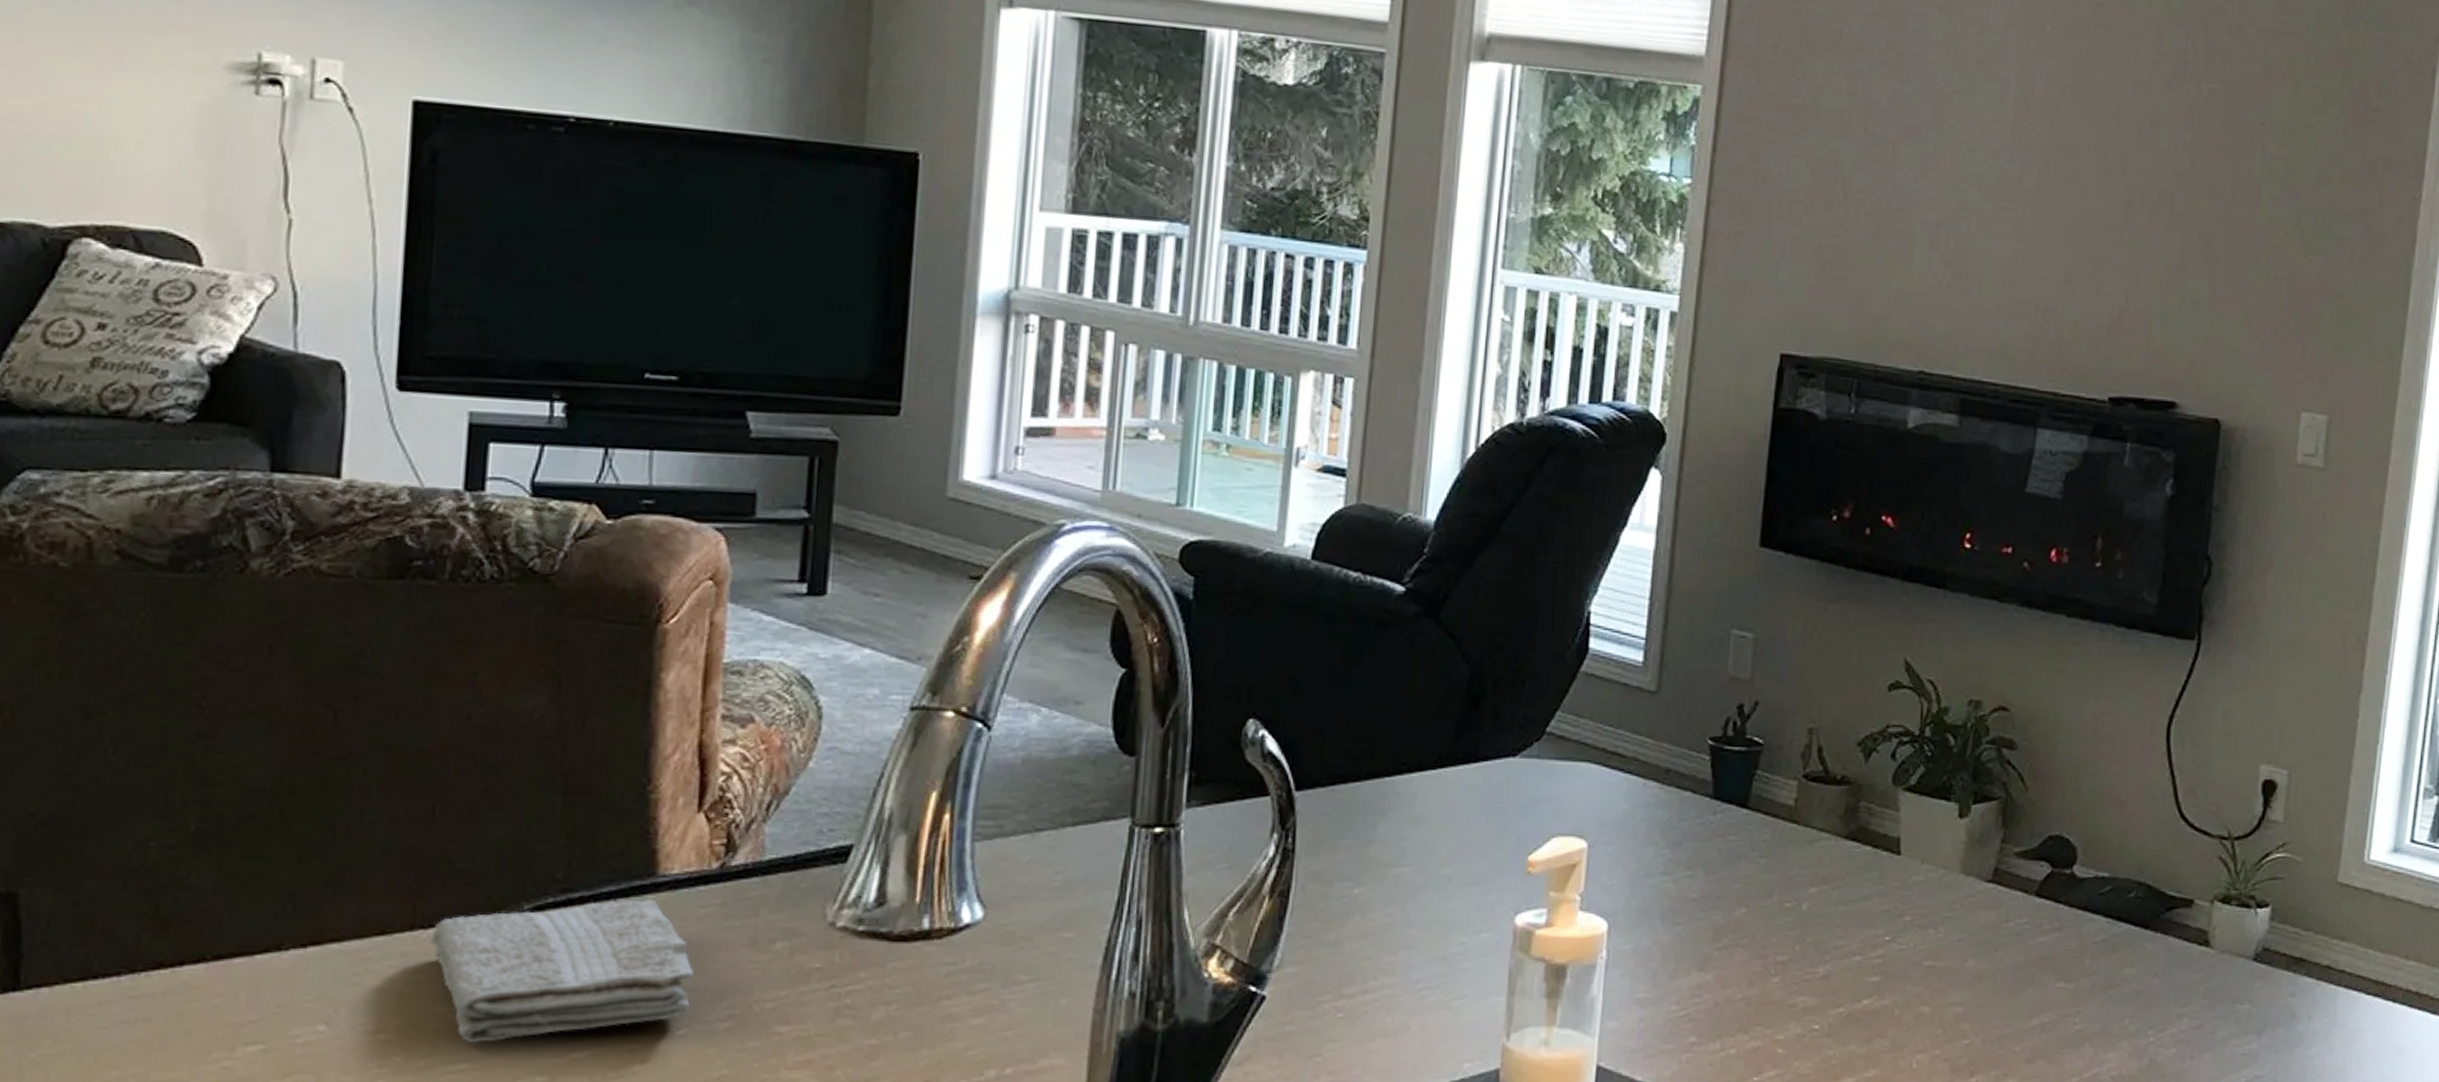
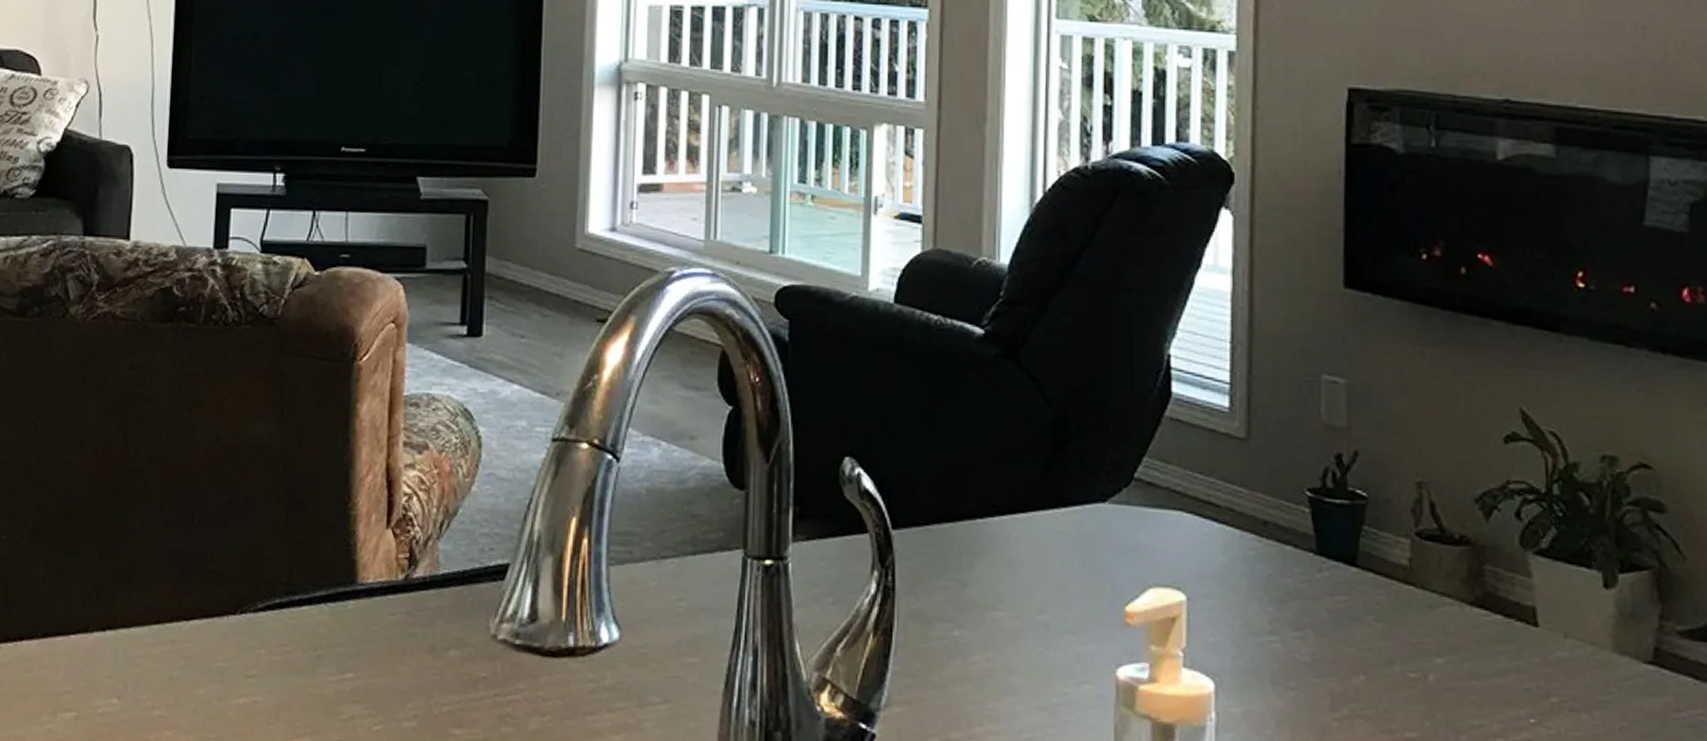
washcloth: present [431,899,694,1044] -> none [191,604,386,725]

